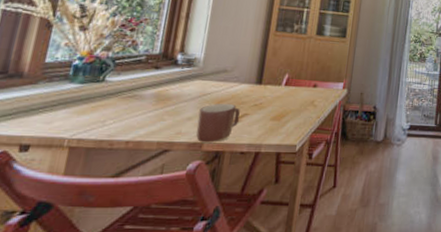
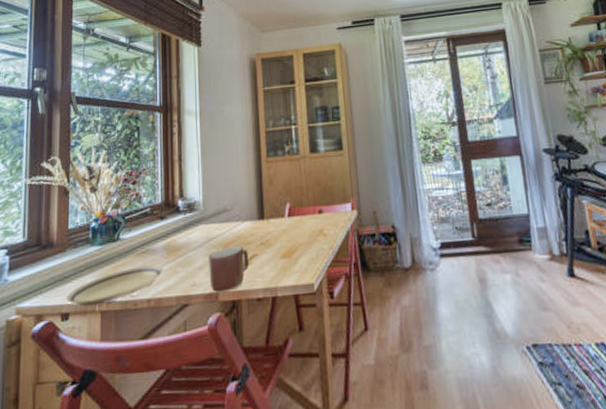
plate: none [28,109,149,141] -> present [66,265,163,307]

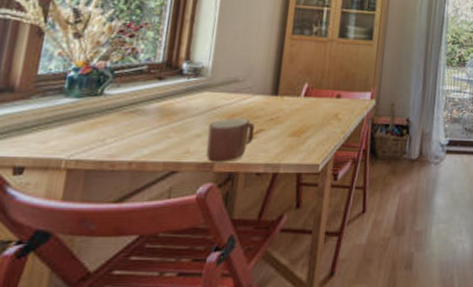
plate: present [66,265,163,307] -> none [22,126,153,162]

